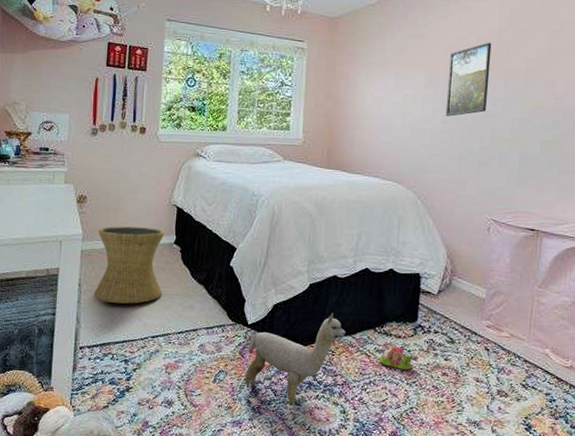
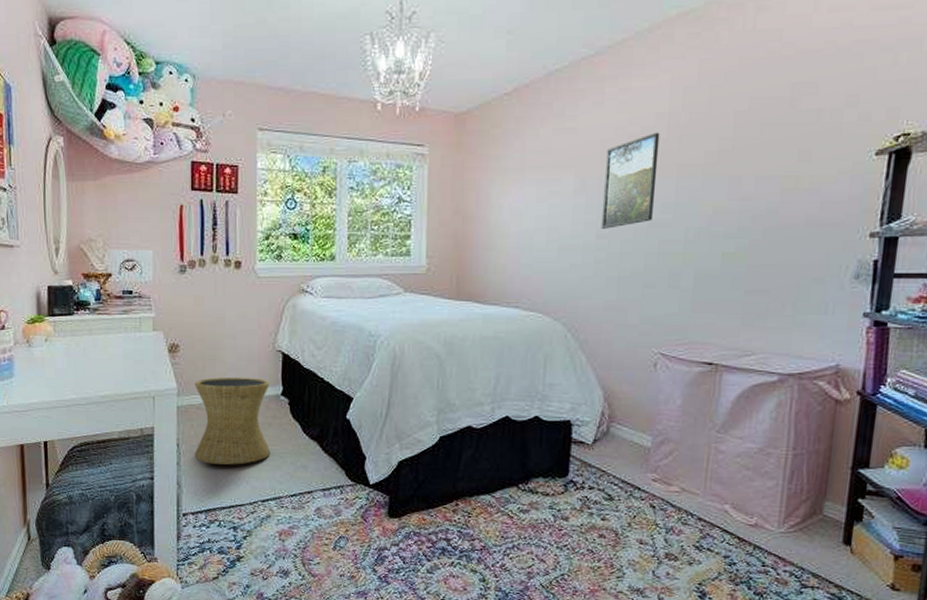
plush toy: present [245,313,346,406] -> none [369,469,484,575]
toy house: present [379,345,412,370] -> none [523,504,563,532]

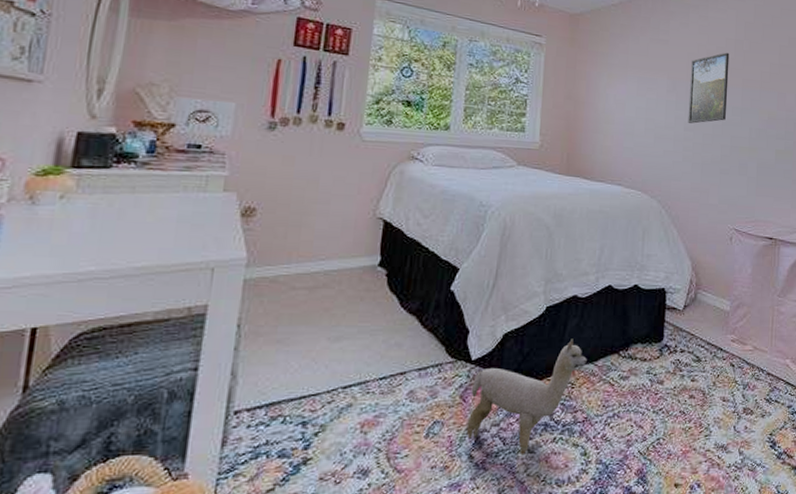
side table: present [194,376,270,465] -> none [259,245,366,347]
plush toy: none [369,469,484,575] -> present [466,338,587,456]

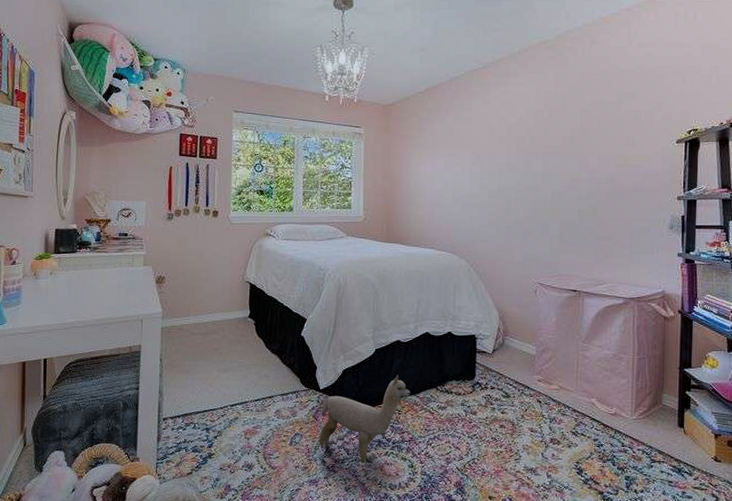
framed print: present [688,52,730,124] -> none [492,123,530,191]

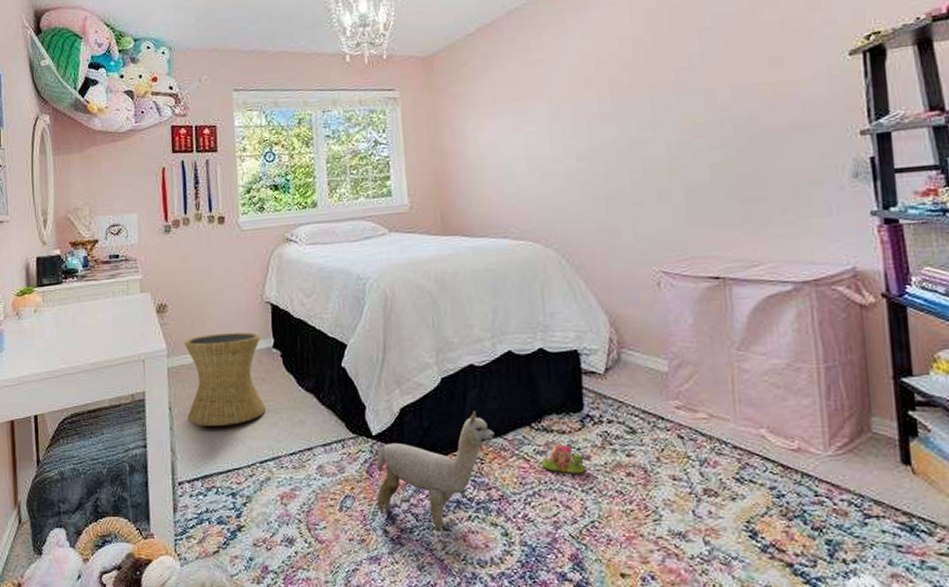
side table: none [174,303,239,376] -> present [184,331,266,426]
toy house: none [442,401,472,424] -> present [541,443,585,473]

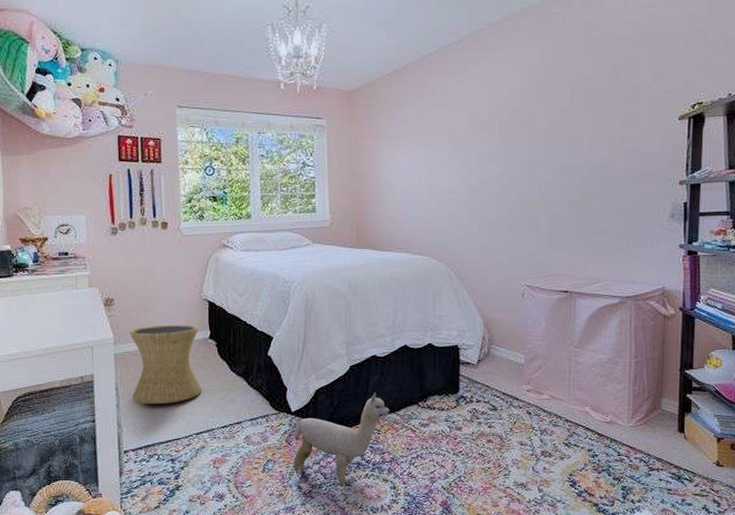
toy house: present [541,443,585,473] -> none [424,417,457,441]

